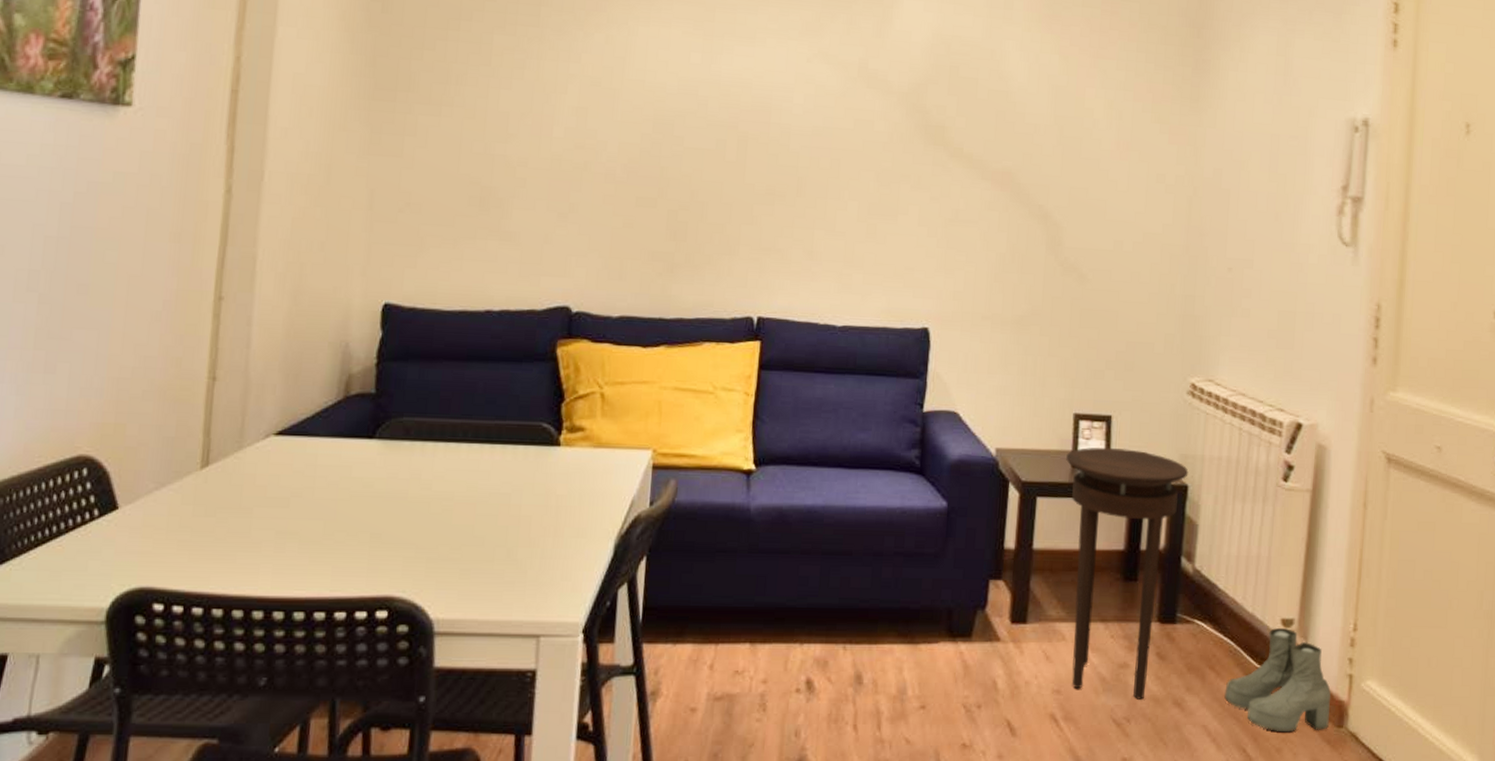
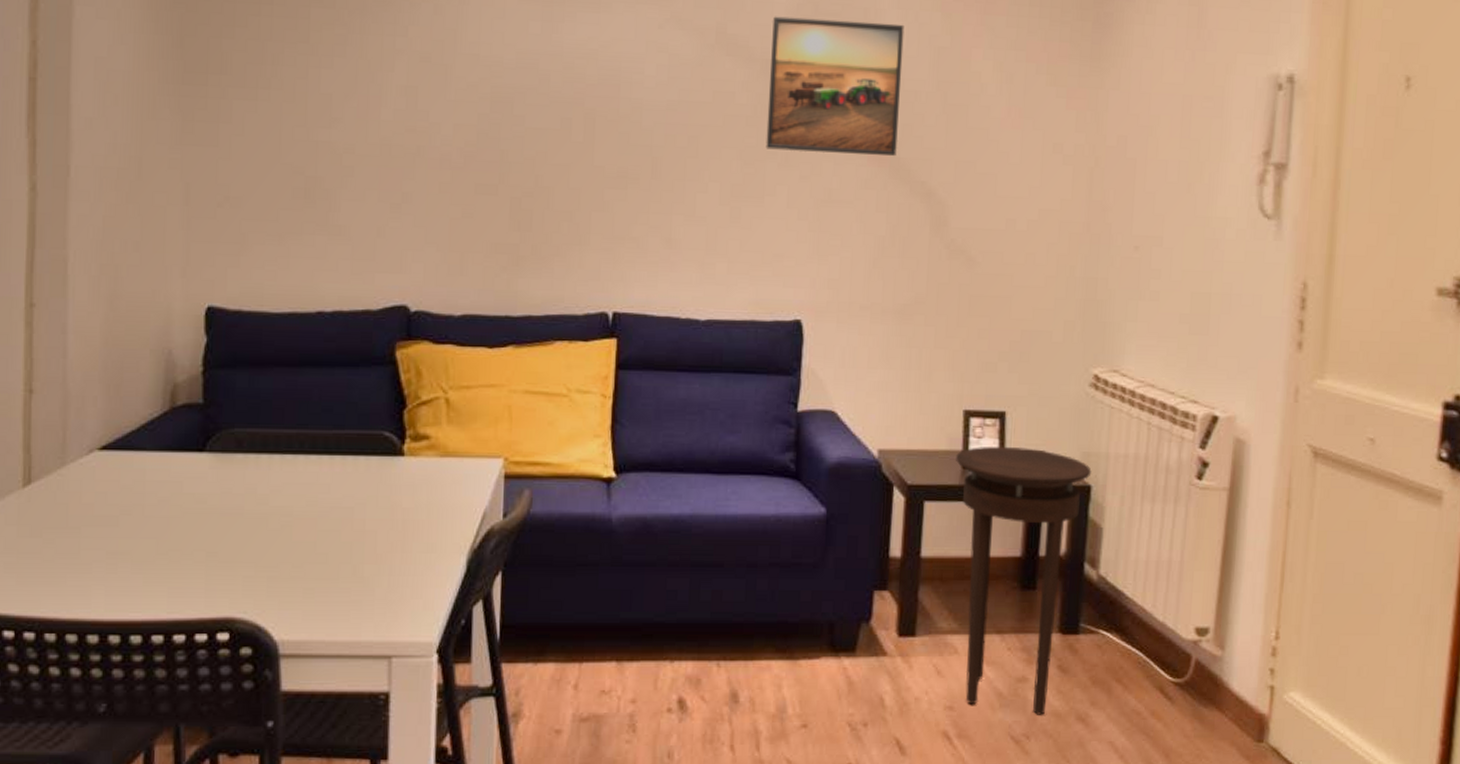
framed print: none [900,54,1026,181] -> present [766,16,905,156]
boots: present [1224,627,1331,733] -> none [1133,636,1250,748]

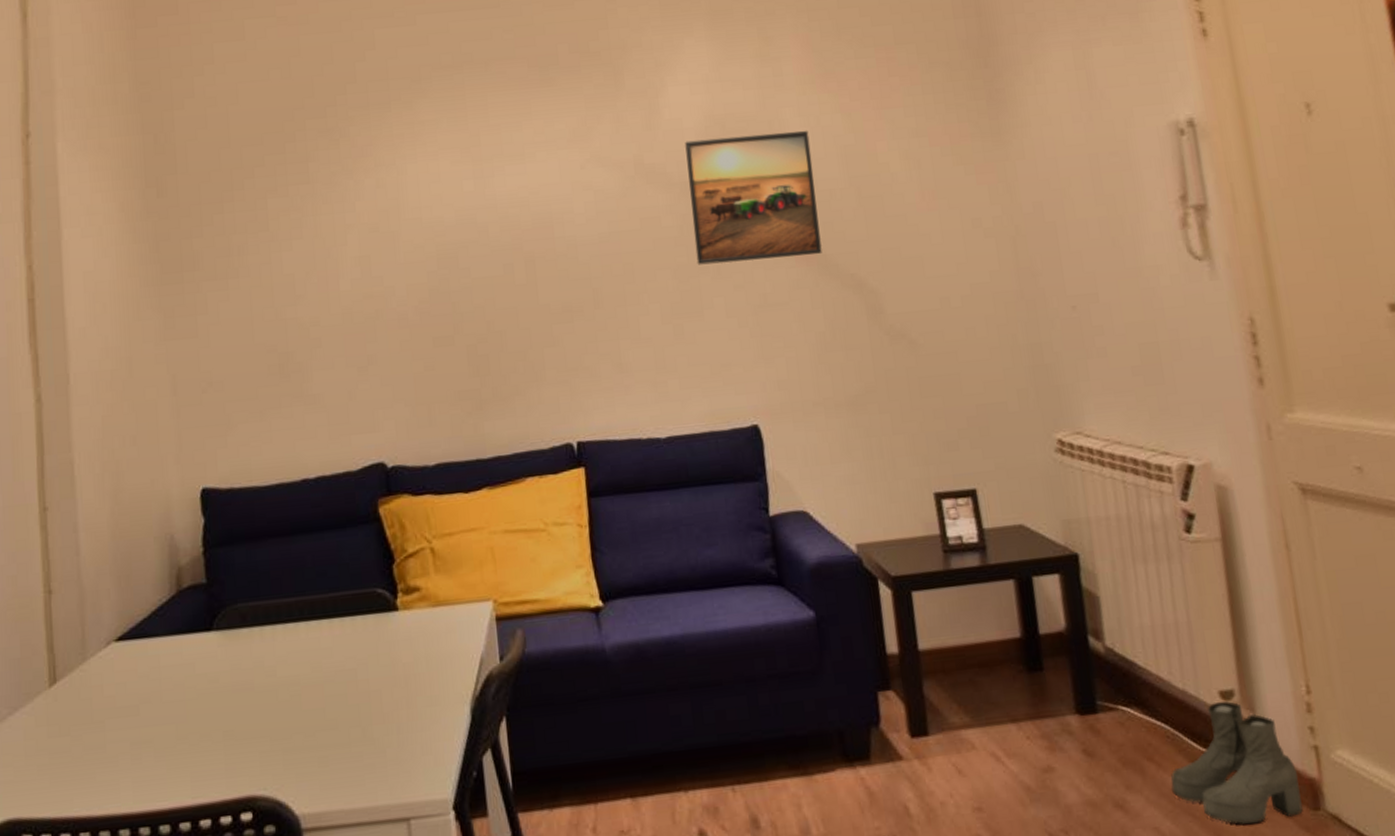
stool: present [956,446,1092,715] -> none [935,522,1079,807]
boots: none [1133,636,1250,748] -> present [1171,701,1303,825]

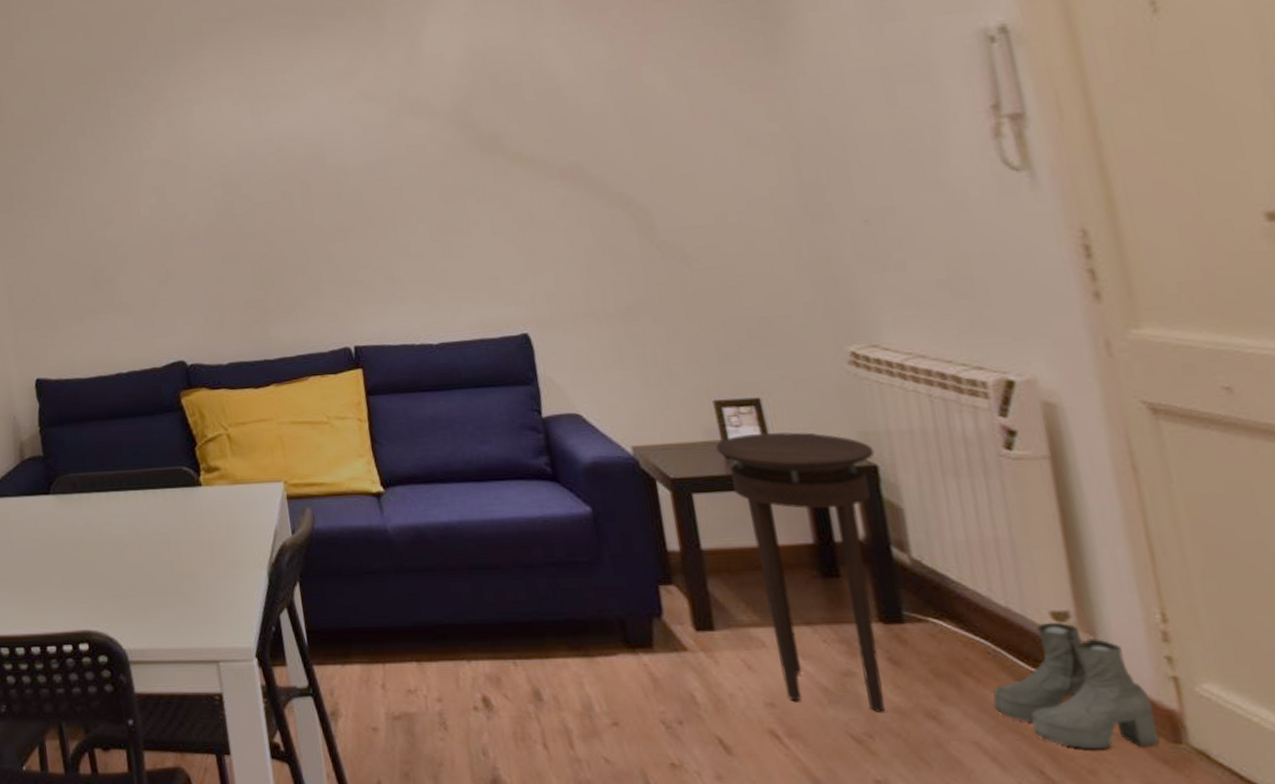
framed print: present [685,130,822,265] -> none [447,58,588,188]
stool: none [935,522,1079,807] -> present [716,432,885,712]

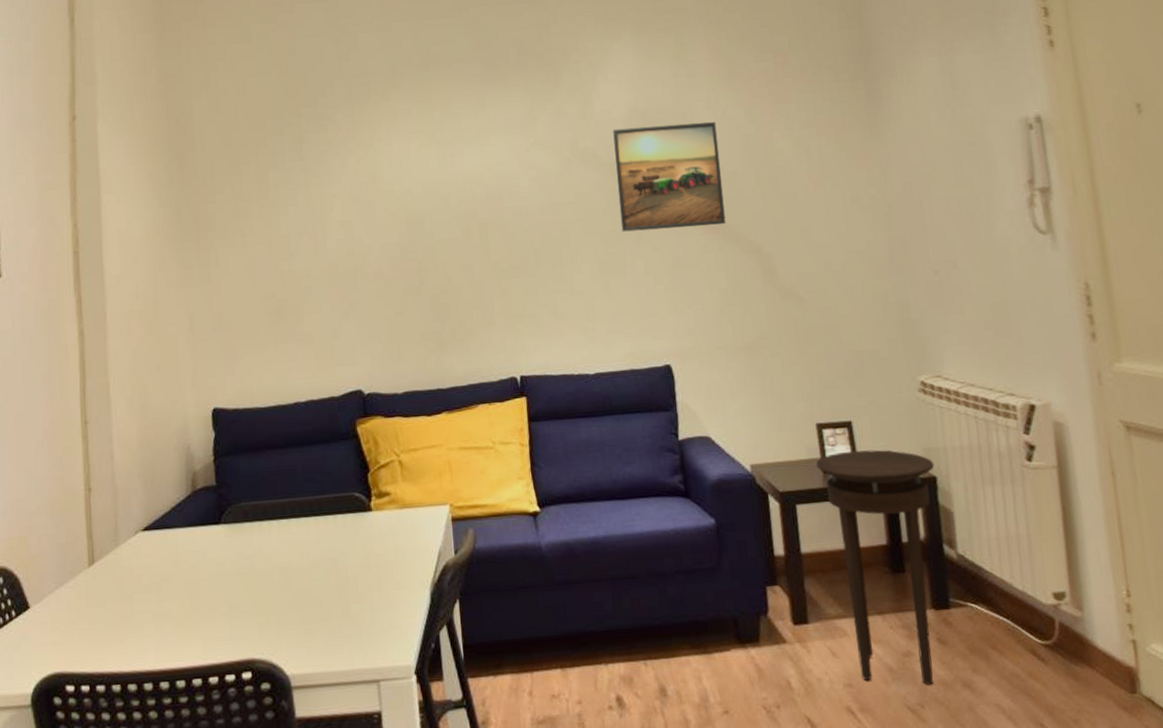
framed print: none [447,58,588,188] -> present [613,121,726,232]
boots: present [993,622,1160,750] -> none [1011,601,1122,704]

